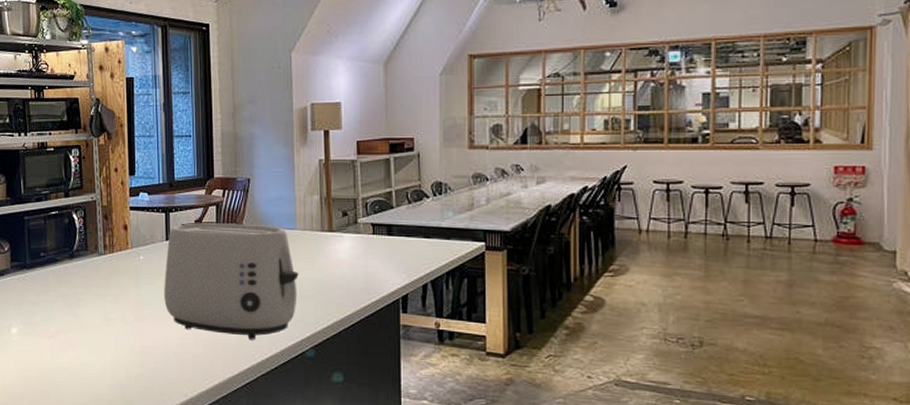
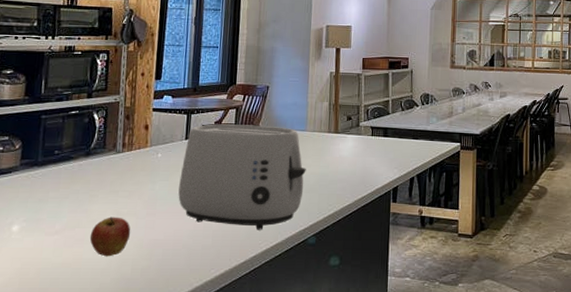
fruit: none [82,321,121,362] -> present [89,217,131,257]

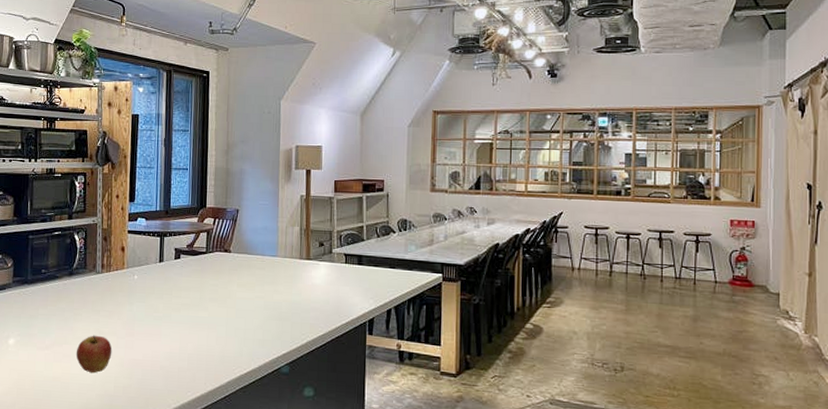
toaster: present [178,124,306,230] -> none [154,247,278,356]

